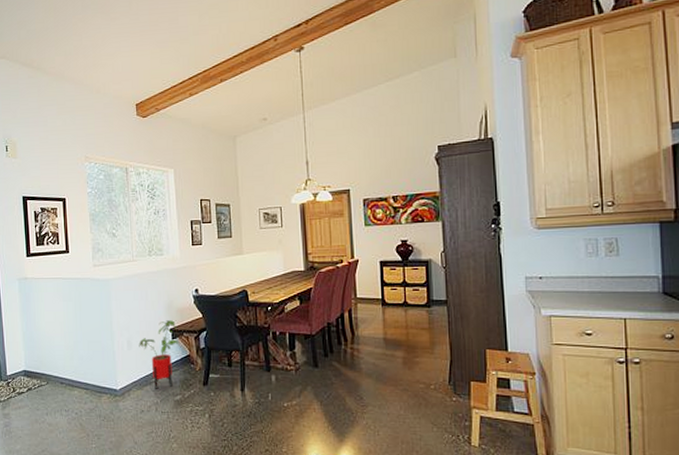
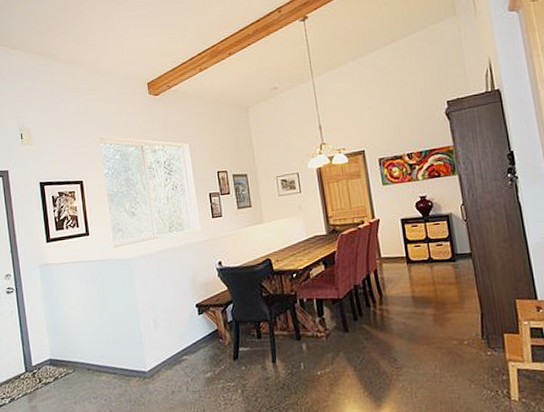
house plant: present [139,320,179,389] -> none [165,295,206,368]

